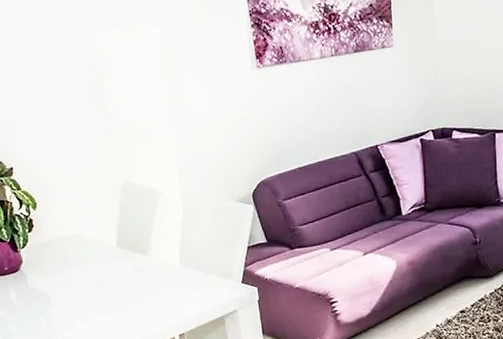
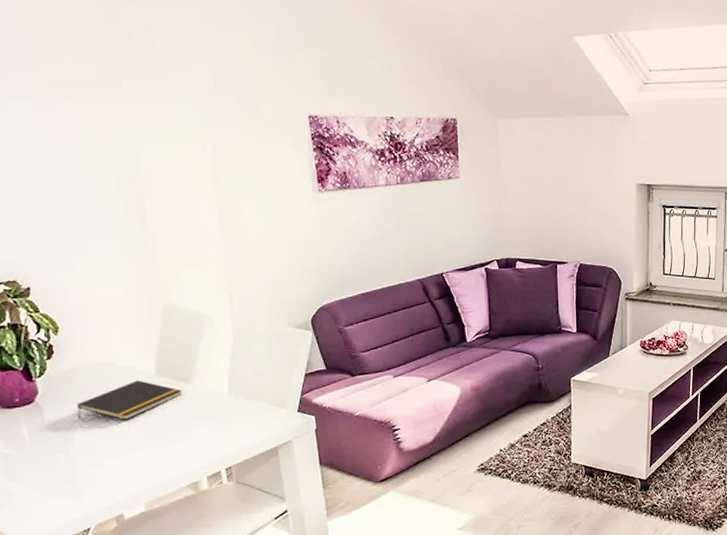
notepad: none [53,251,140,288] -> present [76,380,183,420]

